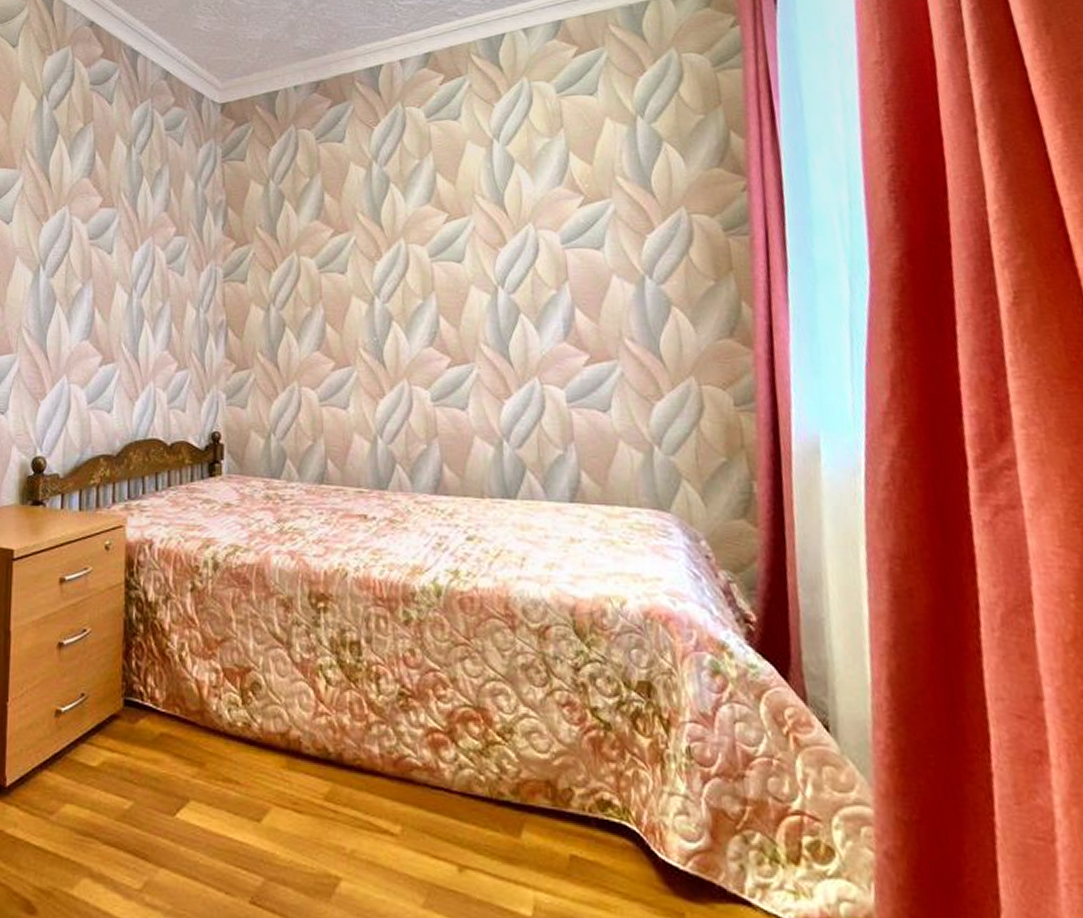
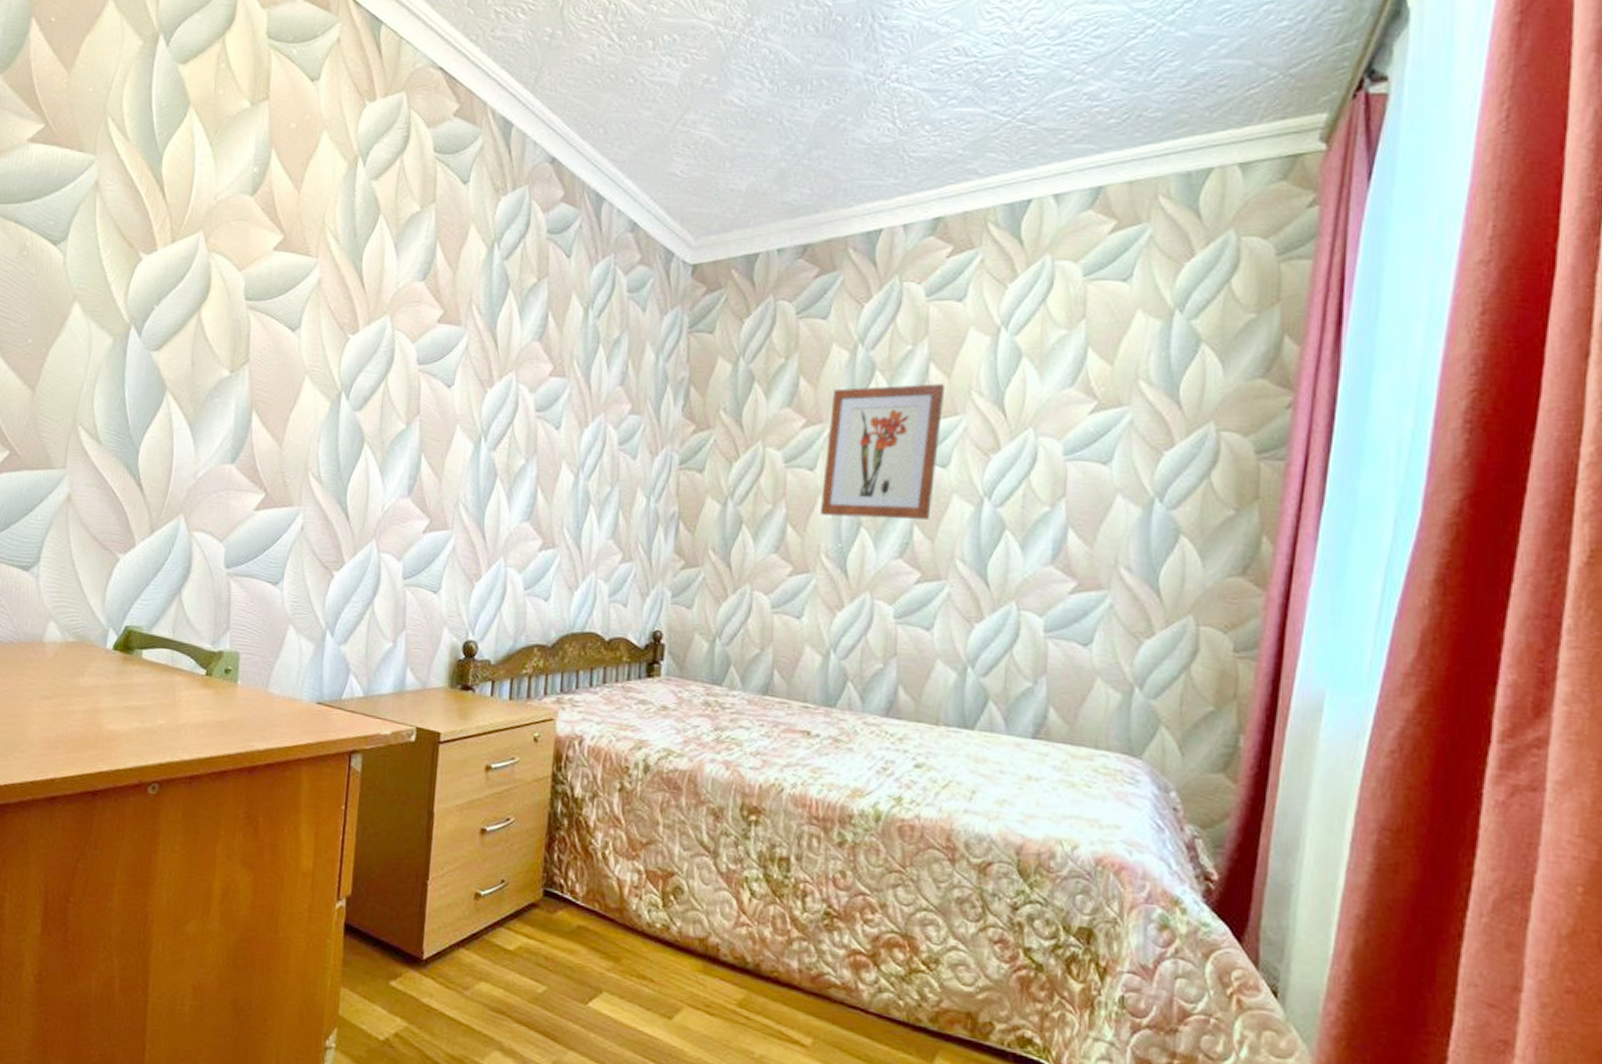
wall art: none [354,191,453,313] -> present [820,384,946,520]

